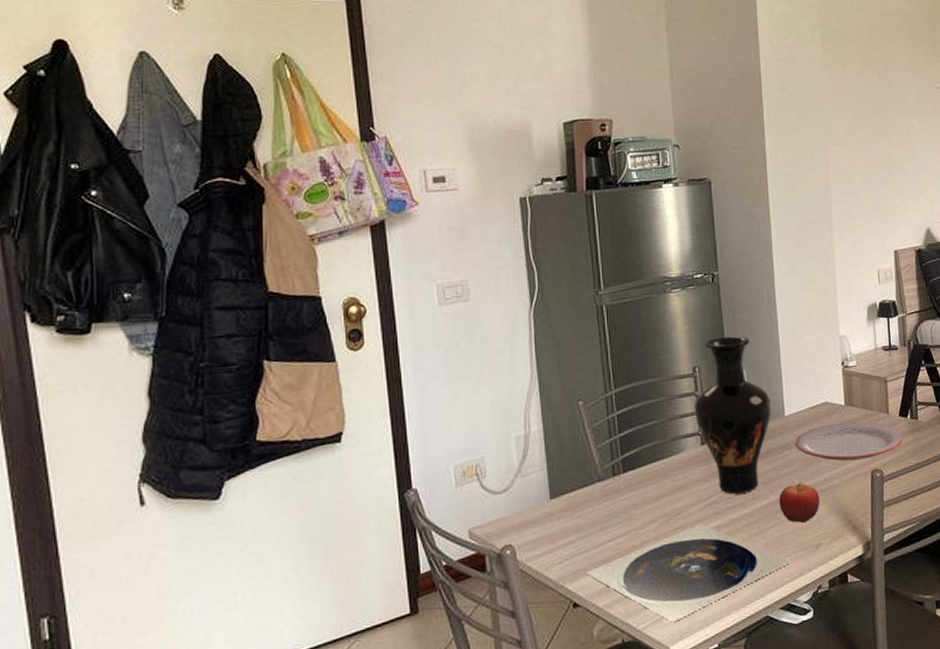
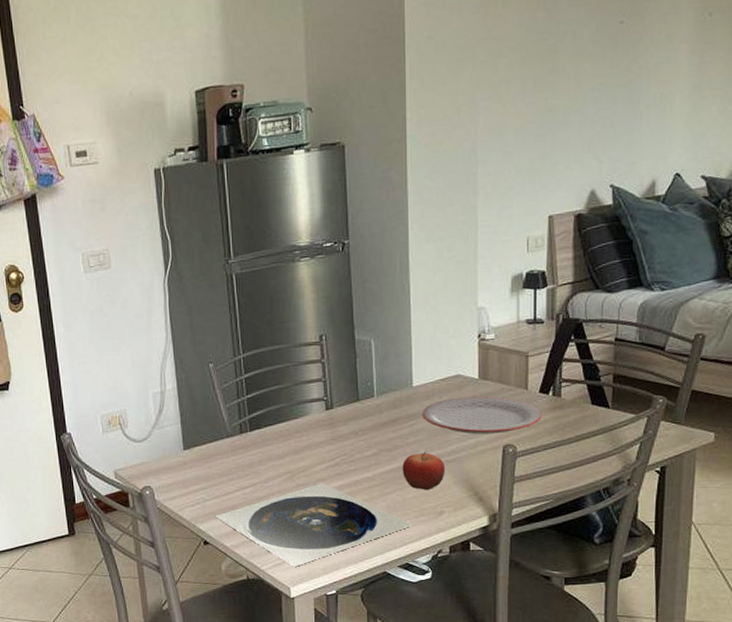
vase: present [694,336,771,495] -> none [319,305,398,458]

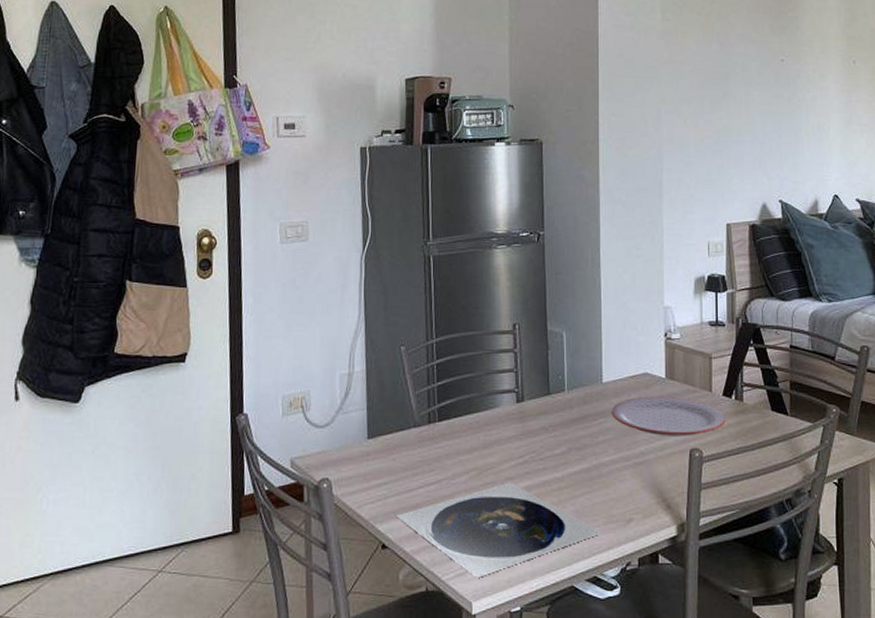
fruit: present [402,451,445,490] -> none [591,452,634,494]

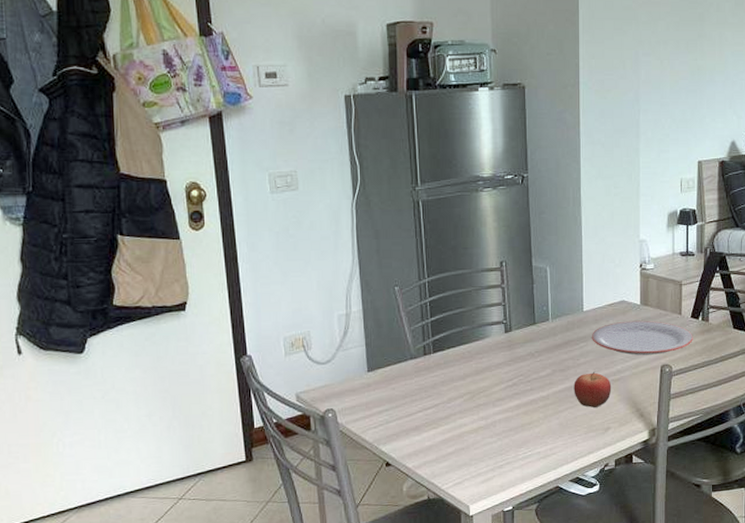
plate: present [396,482,602,578] -> none [397,402,583,485]
fruit: none [591,452,634,494] -> present [574,371,612,407]

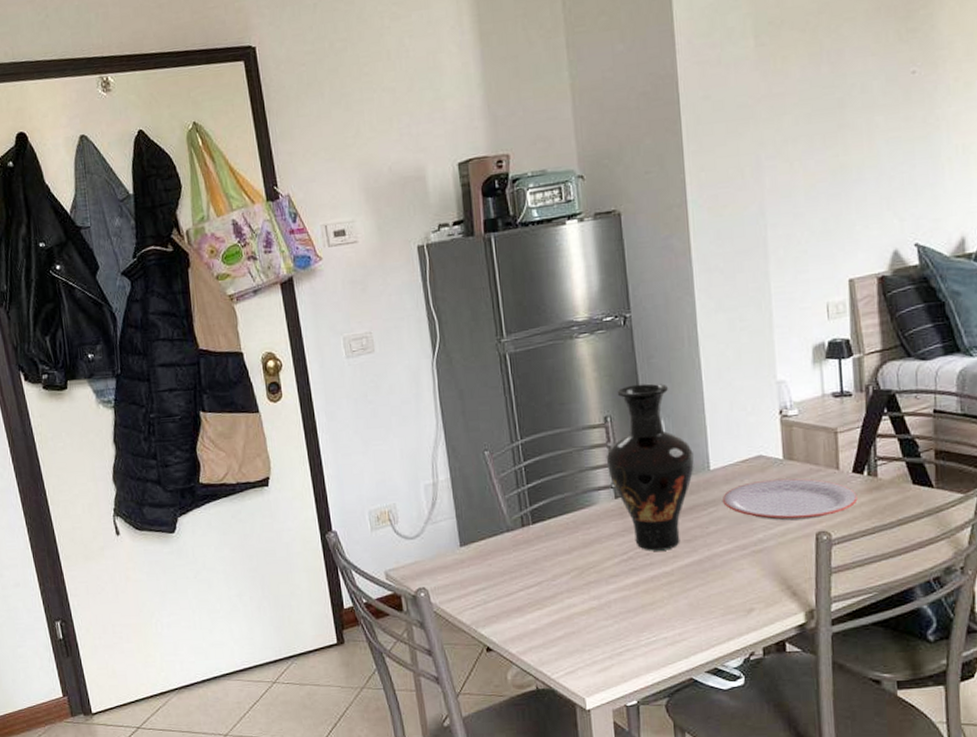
vase: none [499,235,571,379] -> present [606,383,694,551]
fruit: present [574,371,612,407] -> none [703,541,753,585]

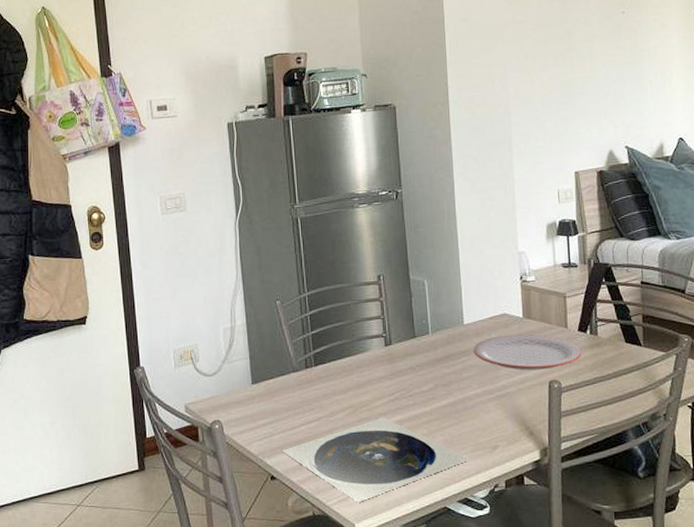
plate: none [497,579,720,675] -> present [282,417,470,502]
vase: present [606,383,694,551] -> none [378,249,451,393]

